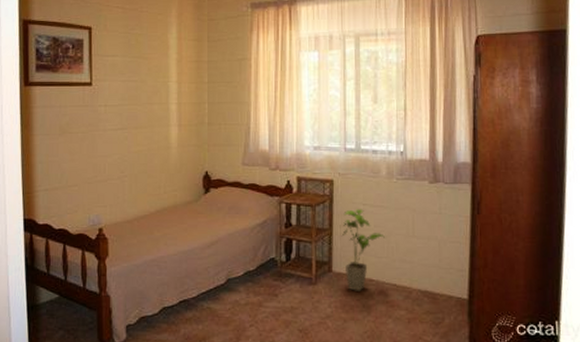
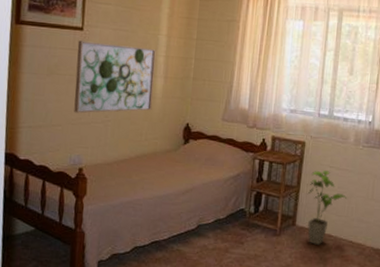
wall art: none [87,96,169,171] -> present [74,40,156,114]

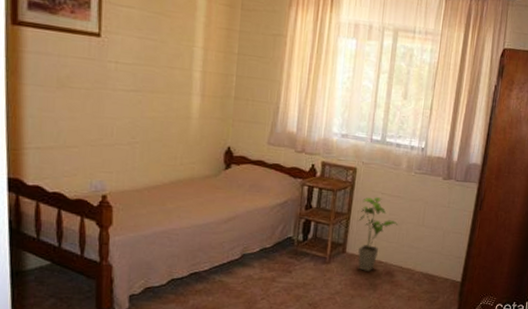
wall art: present [74,40,156,114] -> none [93,48,191,134]

